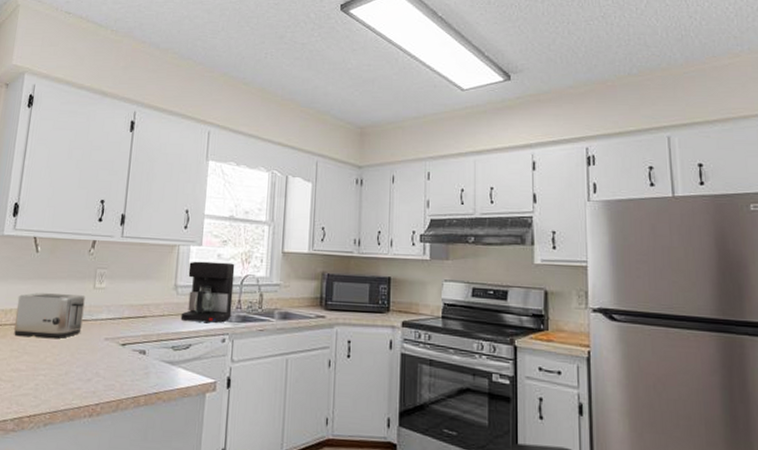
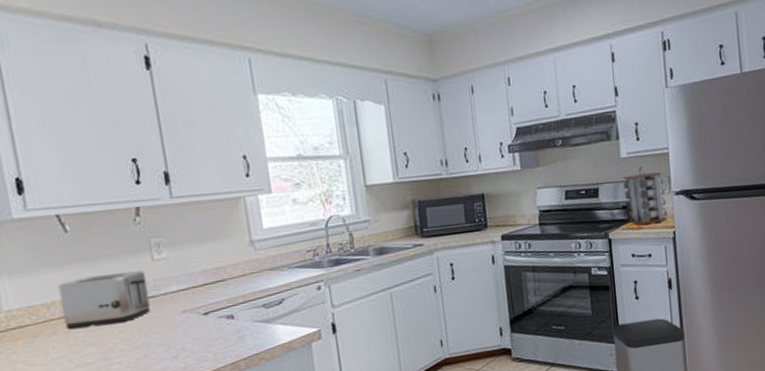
coffee maker: present [180,261,235,324] -> none [261,206,323,277]
spice rack: none [535,276,582,339] -> present [623,166,668,226]

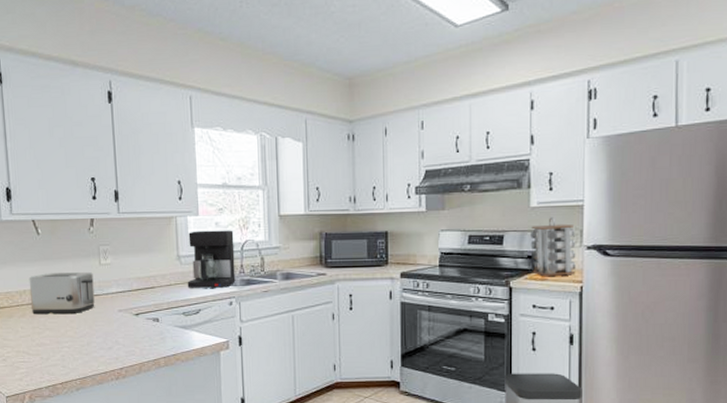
coffee maker: none [261,206,323,277] -> present [187,230,236,289]

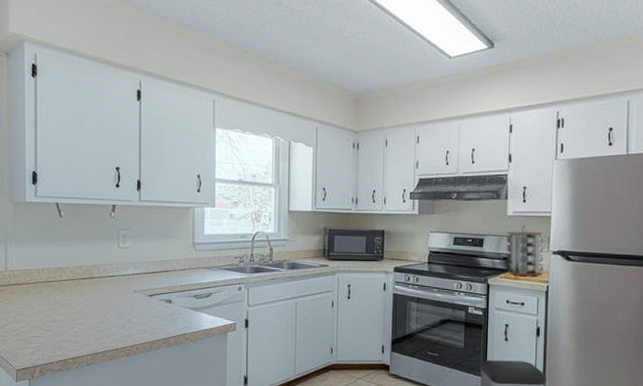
toaster: present [29,272,95,314] -> none [48,253,111,292]
coffee maker: present [187,230,236,289] -> none [200,221,246,275]

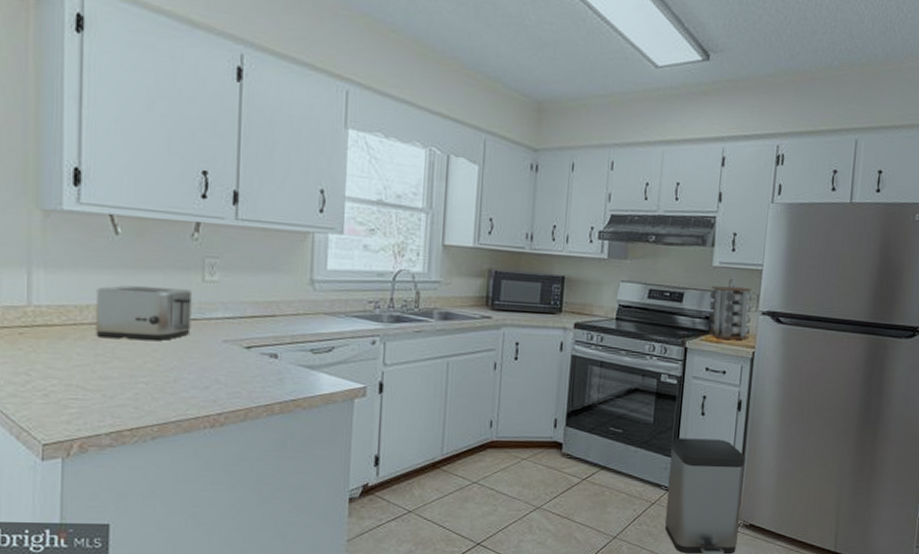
toaster: none [48,253,111,292] -> present [95,285,192,340]

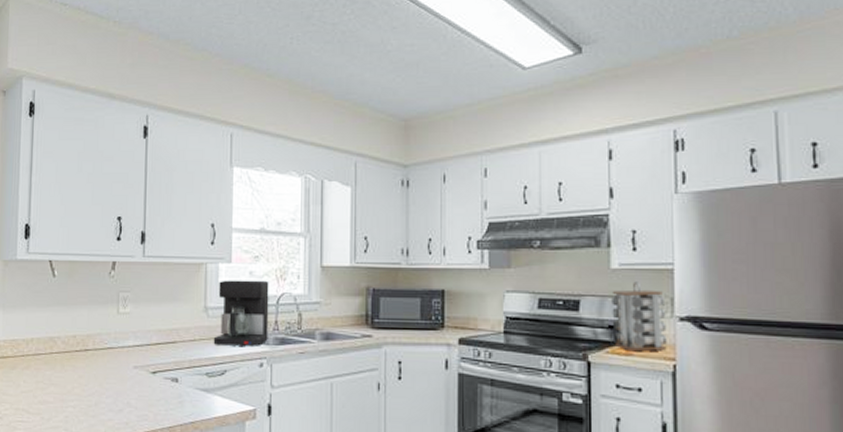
toaster: present [95,285,192,340] -> none [37,320,109,368]
coffee maker: none [320,252,386,324] -> present [213,280,269,348]

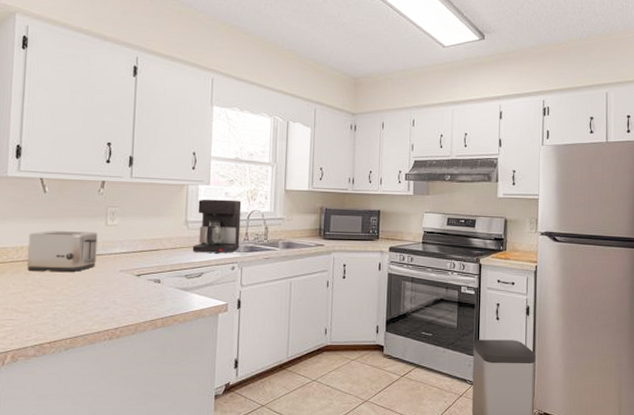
toaster: none [37,320,109,368] -> present [26,231,98,272]
spice rack: present [611,281,667,352] -> none [497,207,533,257]

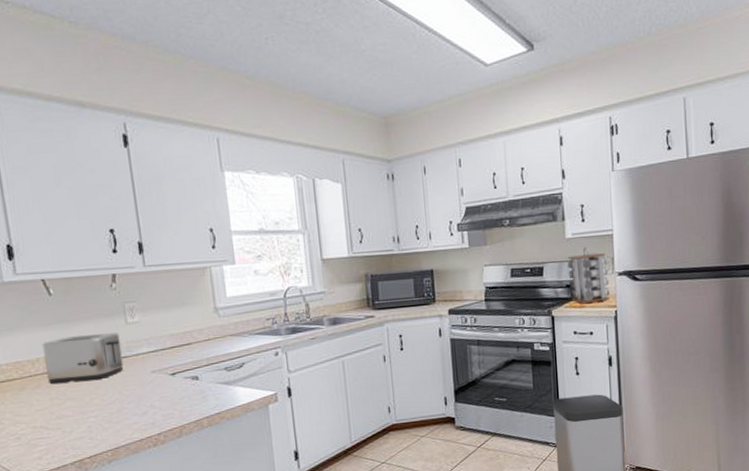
coffee maker: present [192,199,242,254] -> none [225,277,280,343]
spice rack: none [497,207,533,257] -> present [567,247,610,304]

